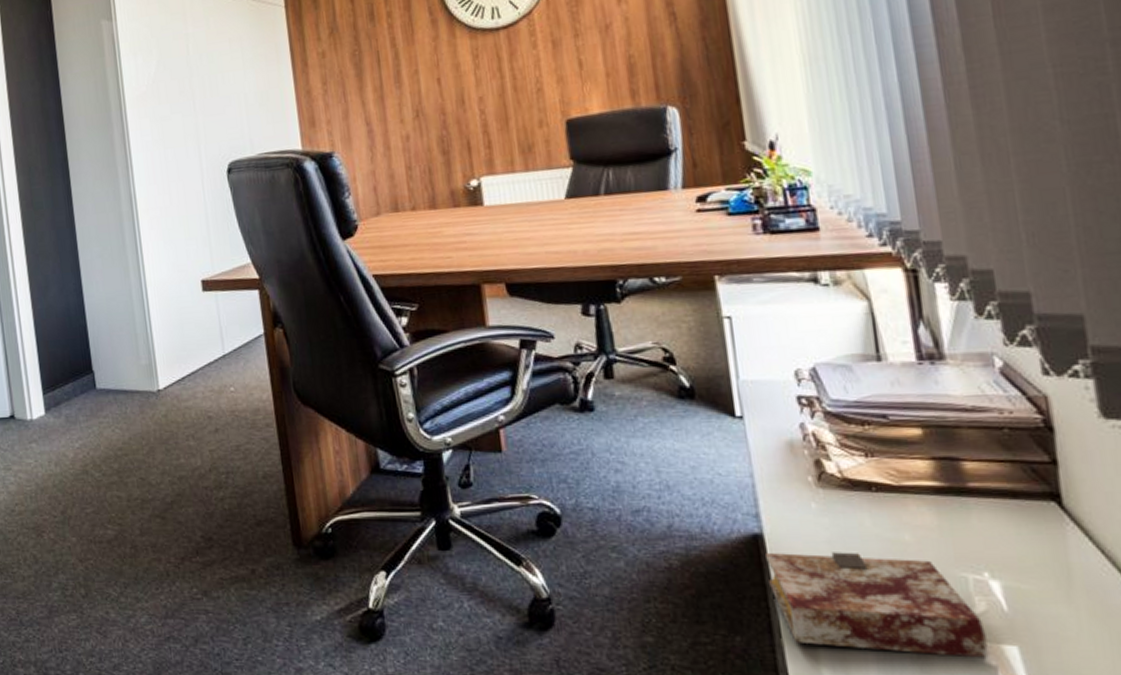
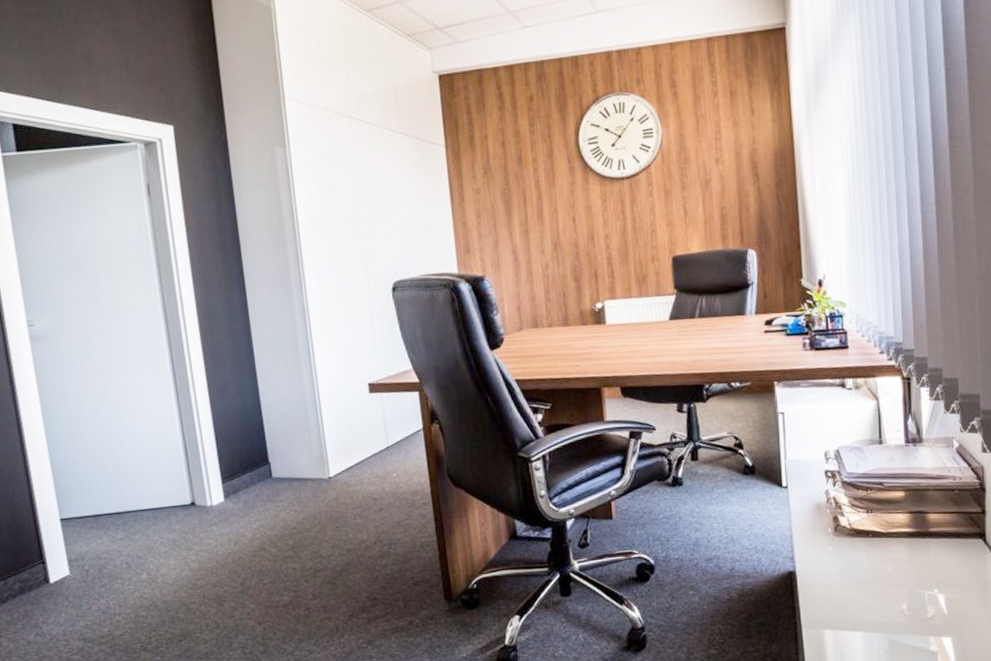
book: present [765,552,988,658] -> none [796,580,933,648]

